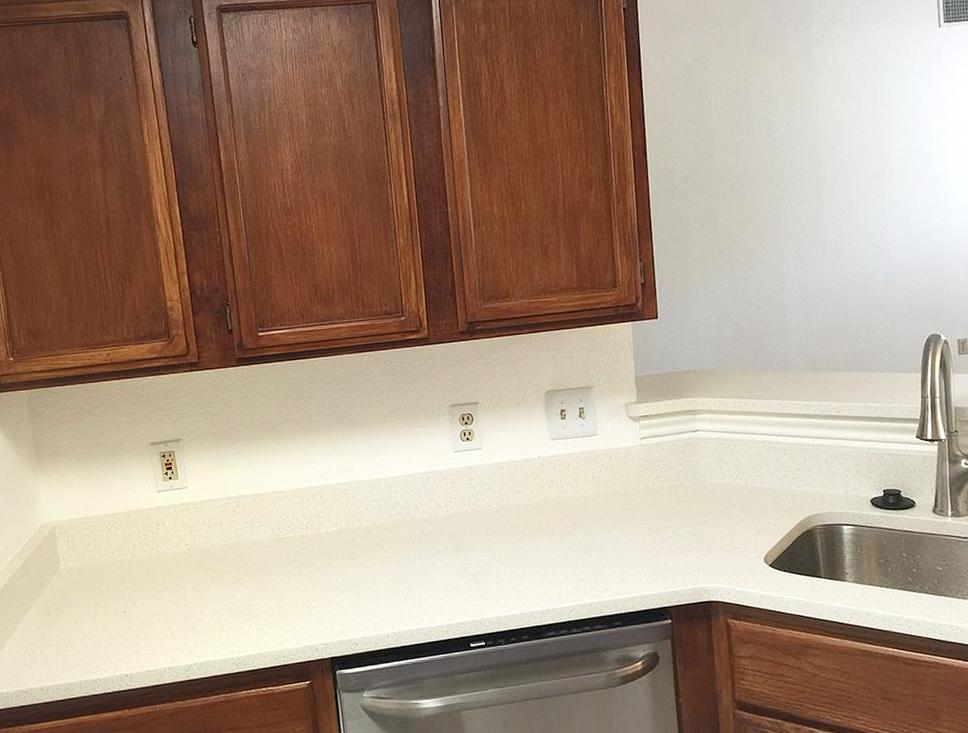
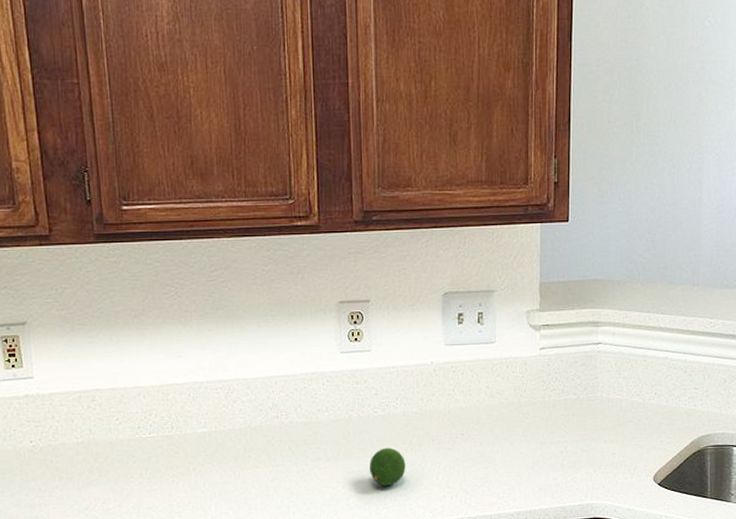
fruit: none [487,538,521,576] -> present [370,447,406,487]

